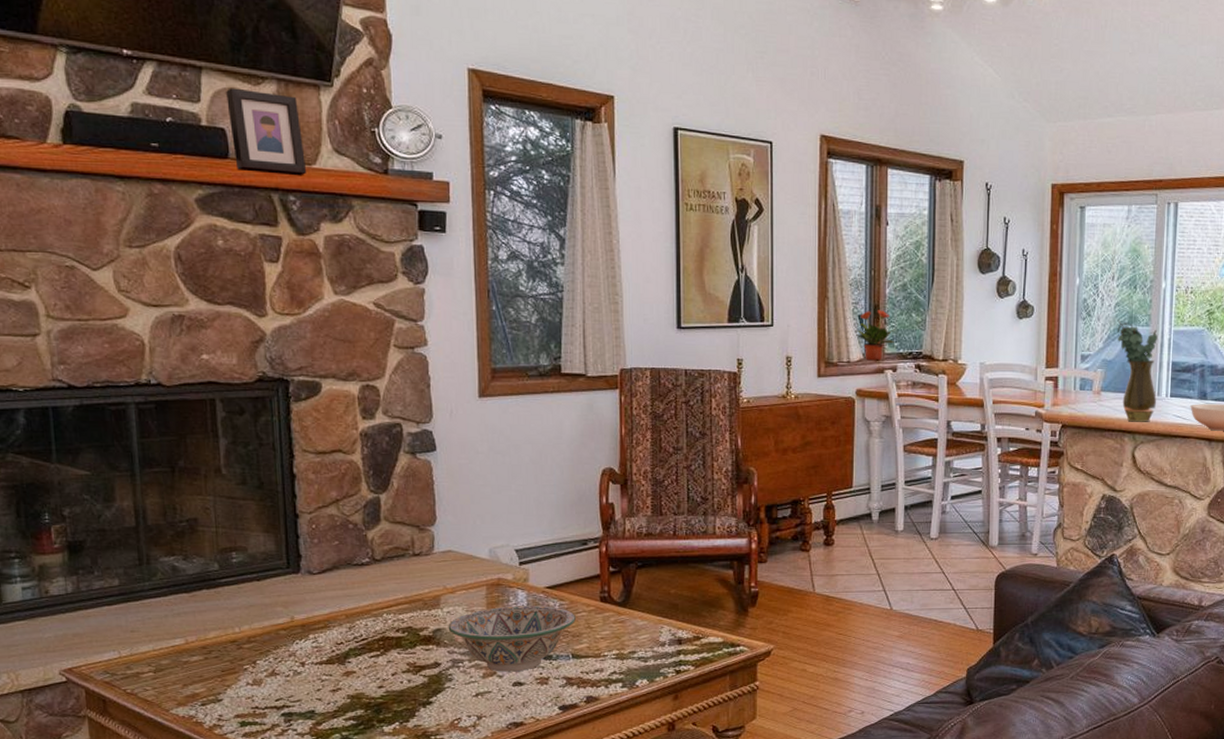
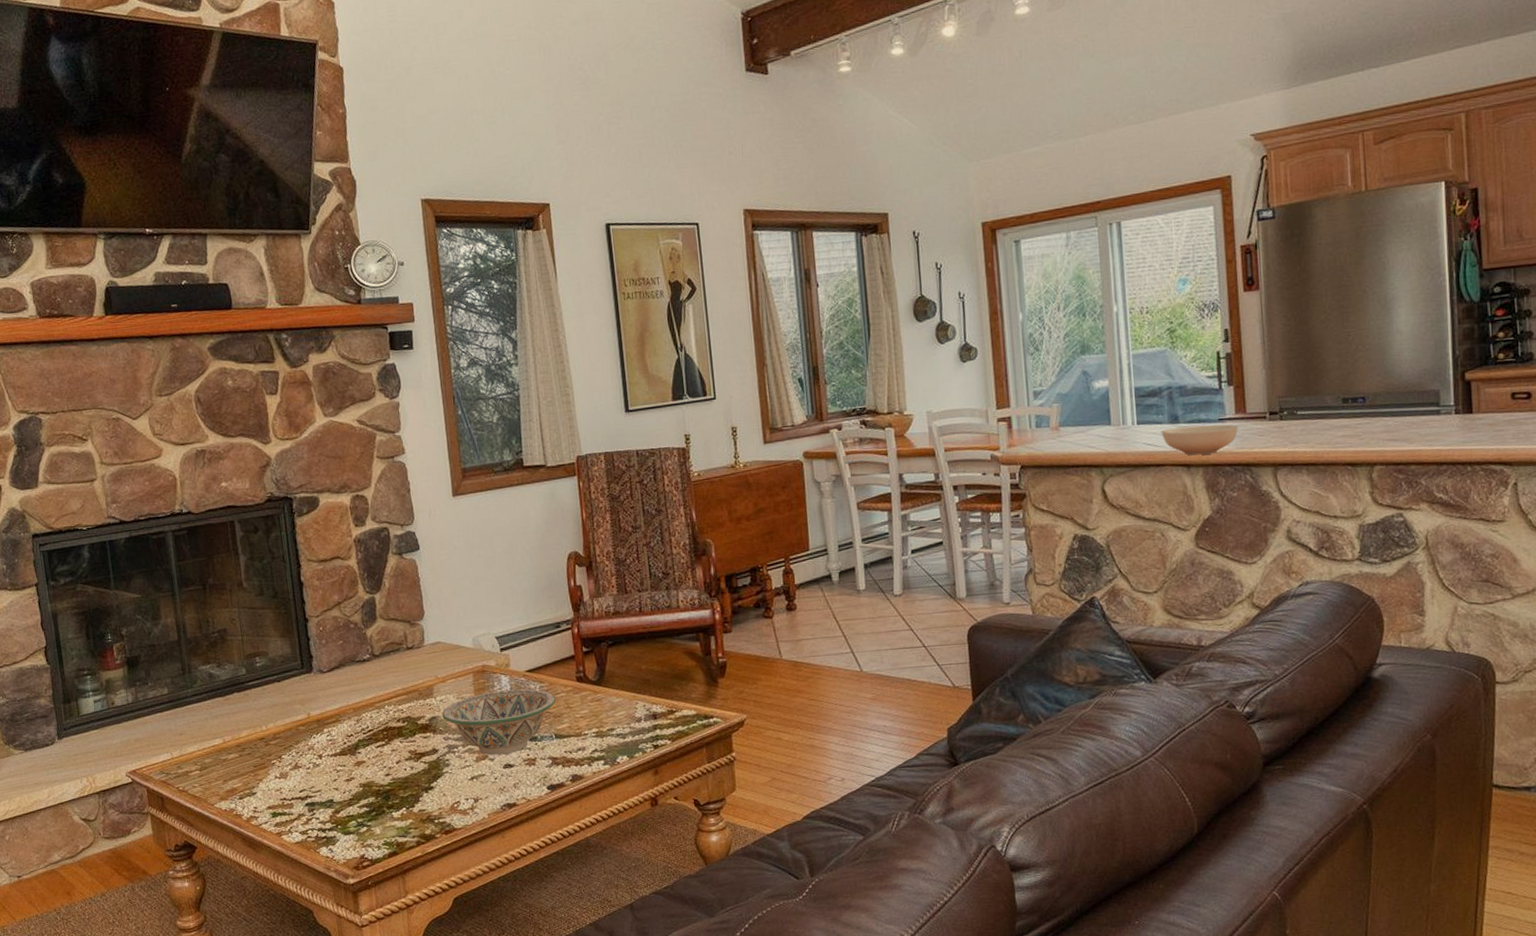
picture frame: present [226,88,307,176] -> none [226,247,295,319]
potted plant: present [856,310,897,361] -> none [797,370,838,422]
vase: present [1117,320,1158,422] -> none [1069,351,1123,455]

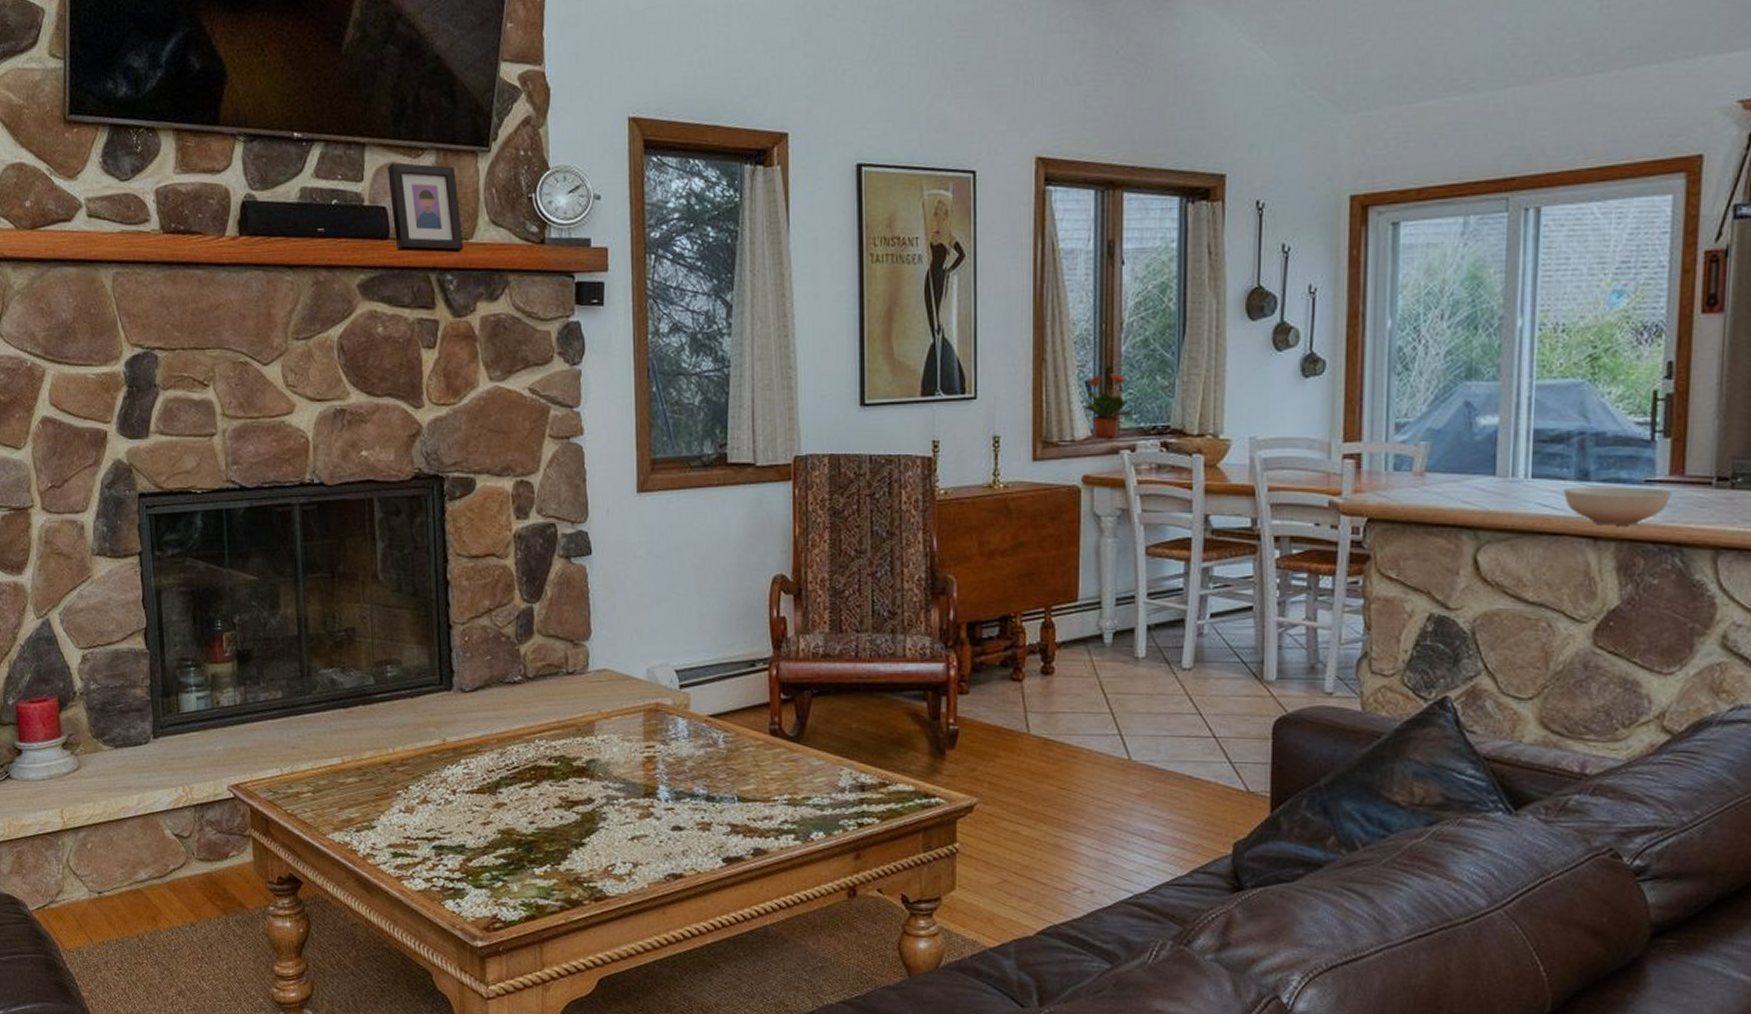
picture frame: none [226,247,295,319] -> present [388,162,464,253]
decorative bowl: present [442,689,556,755] -> none [602,736,742,814]
potted plant: none [797,370,838,422] -> present [1082,373,1136,439]

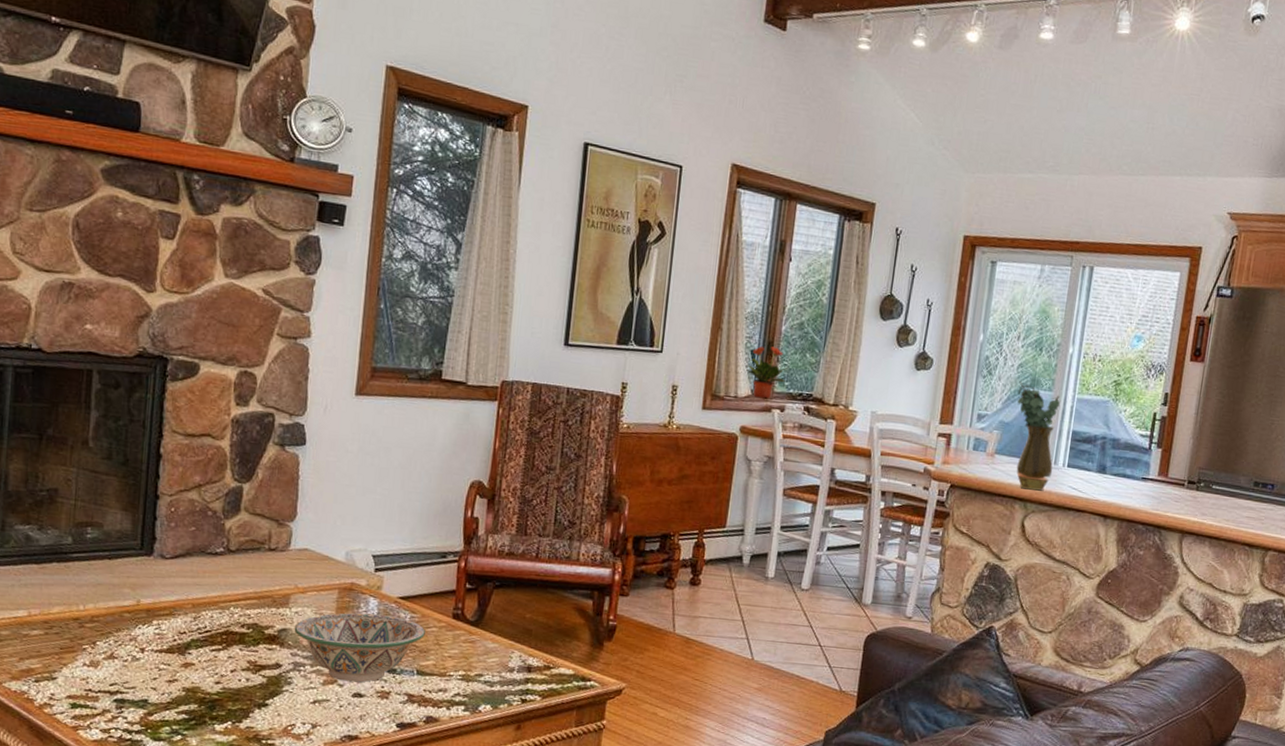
picture frame: present [388,162,464,253] -> none [145,63,215,157]
decorative bowl: none [602,736,742,814] -> present [294,613,425,683]
vase: none [1449,373,1511,514] -> present [1016,381,1060,491]
bowl: present [1563,487,1671,525] -> none [1087,477,1158,510]

